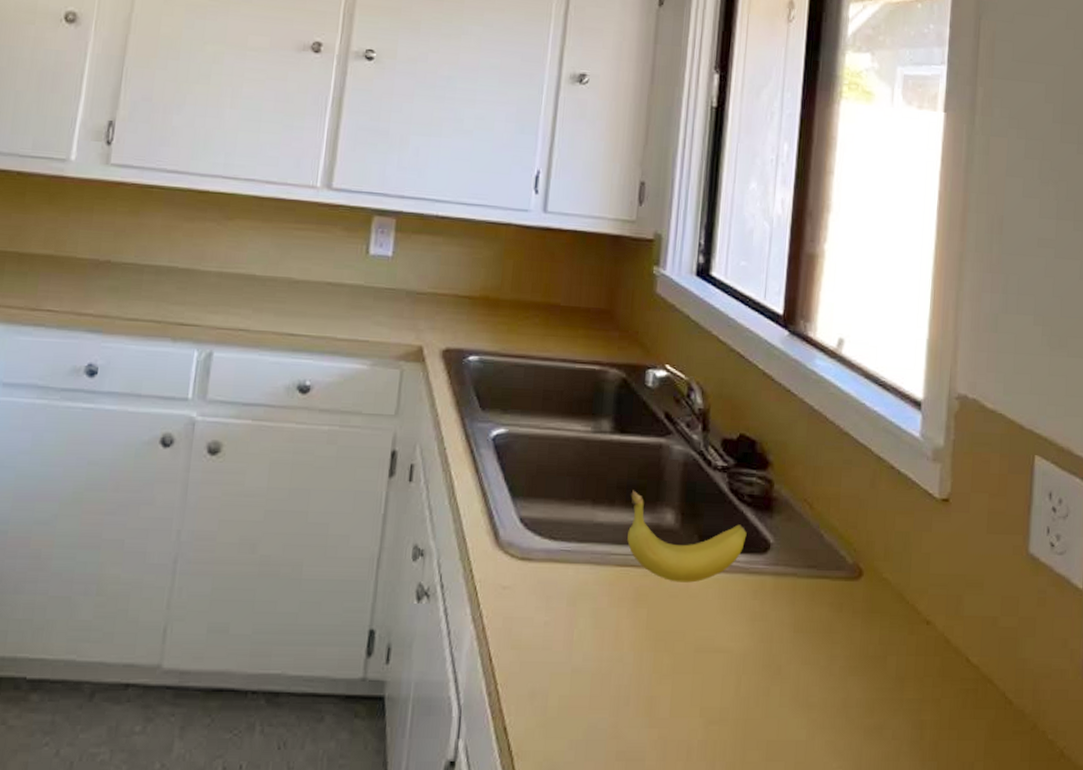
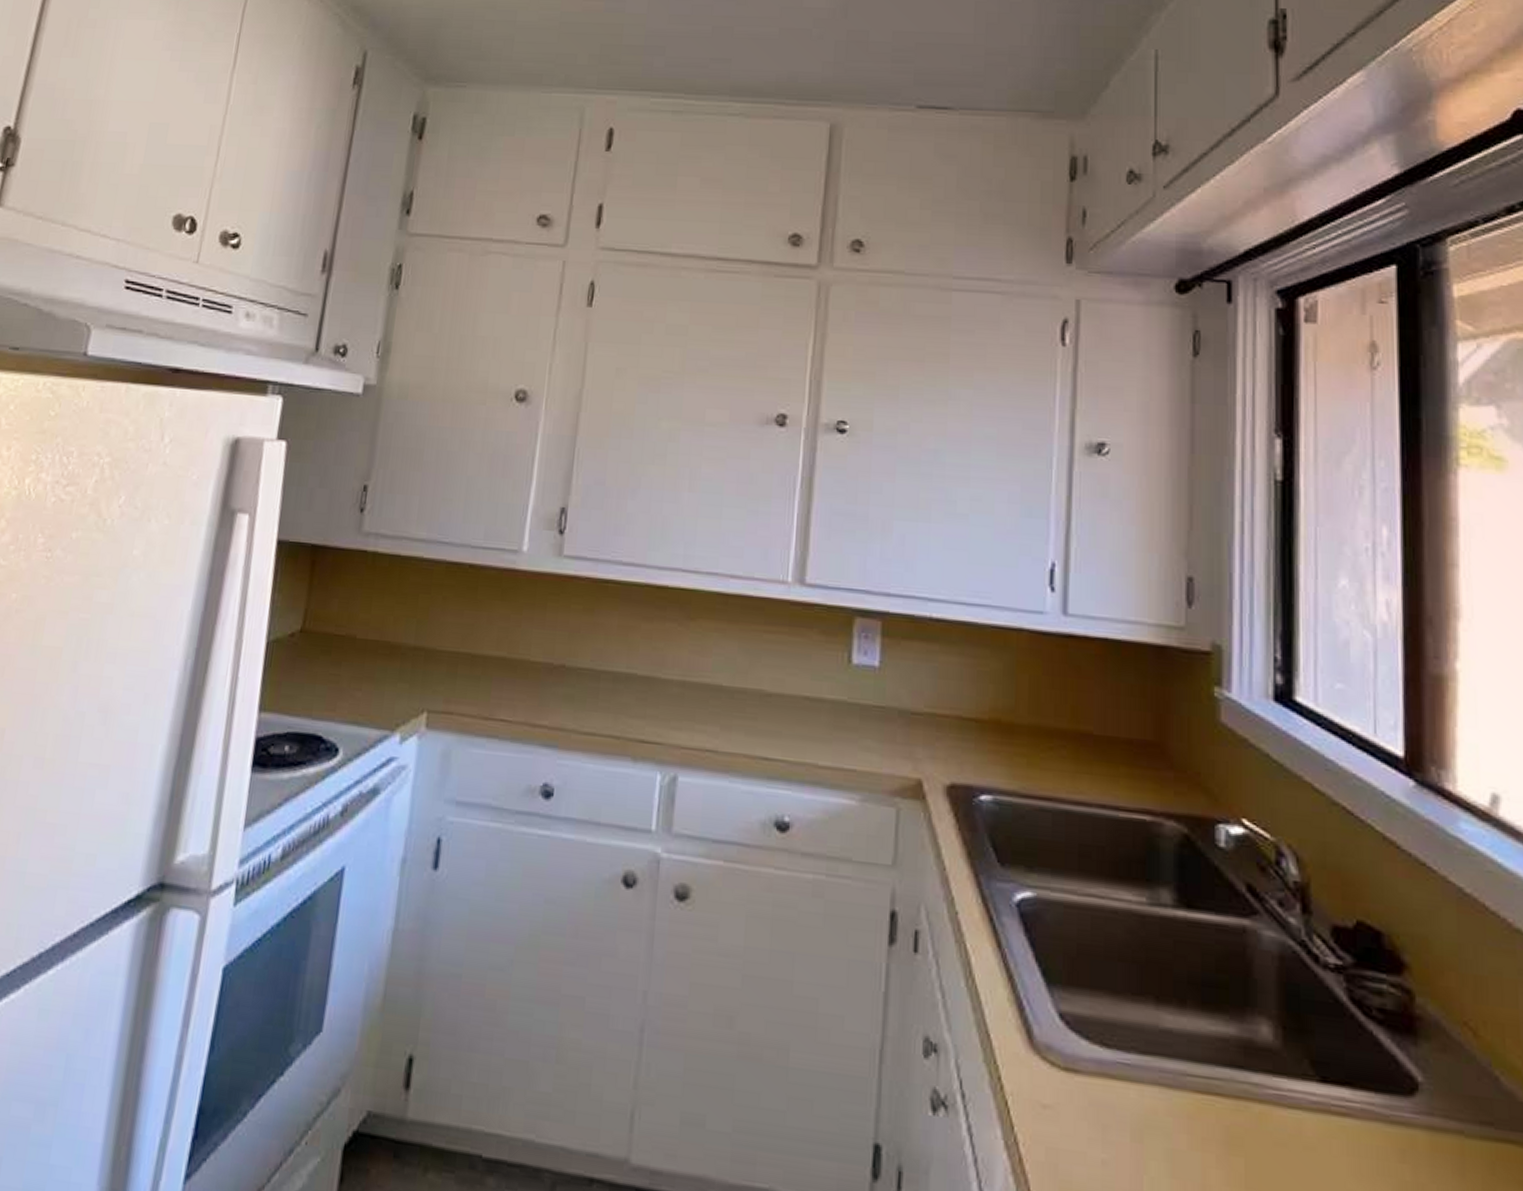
banana: present [627,490,747,583] -> none [1208,988,1381,1128]

